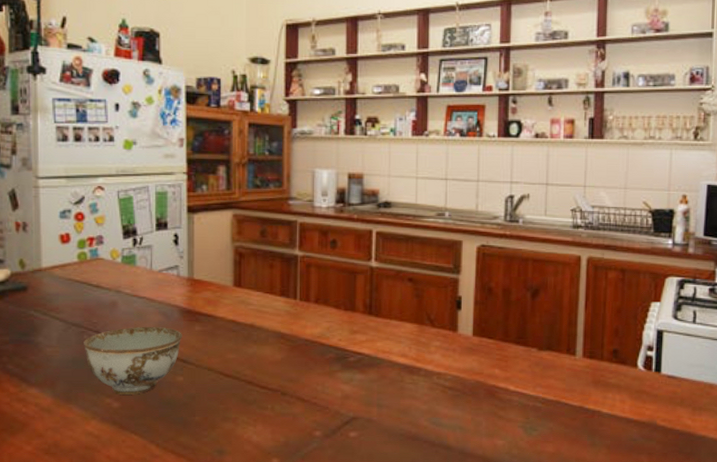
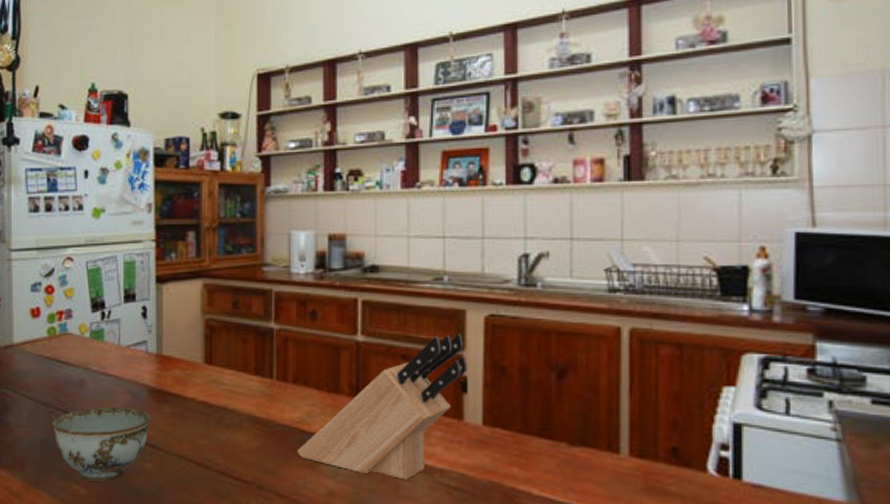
knife block: none [317,261,462,383] -> present [297,334,468,480]

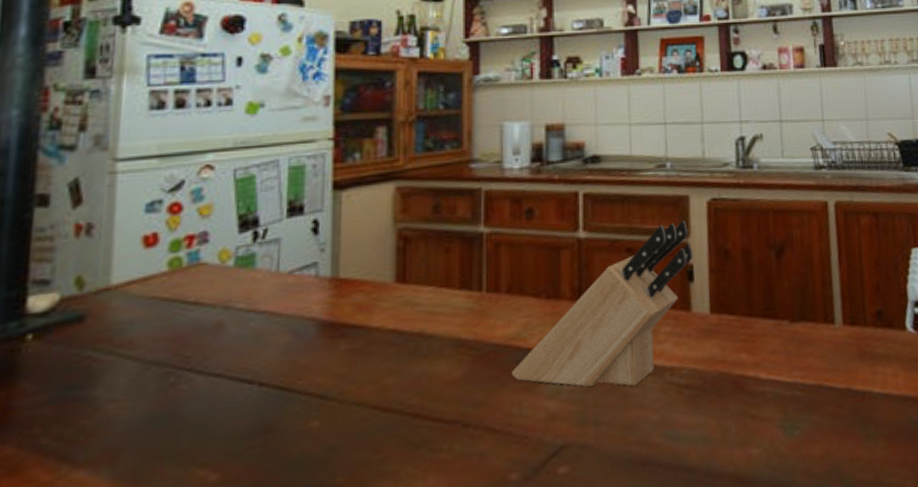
bowl: present [51,406,151,482] -> none [166,350,320,461]

